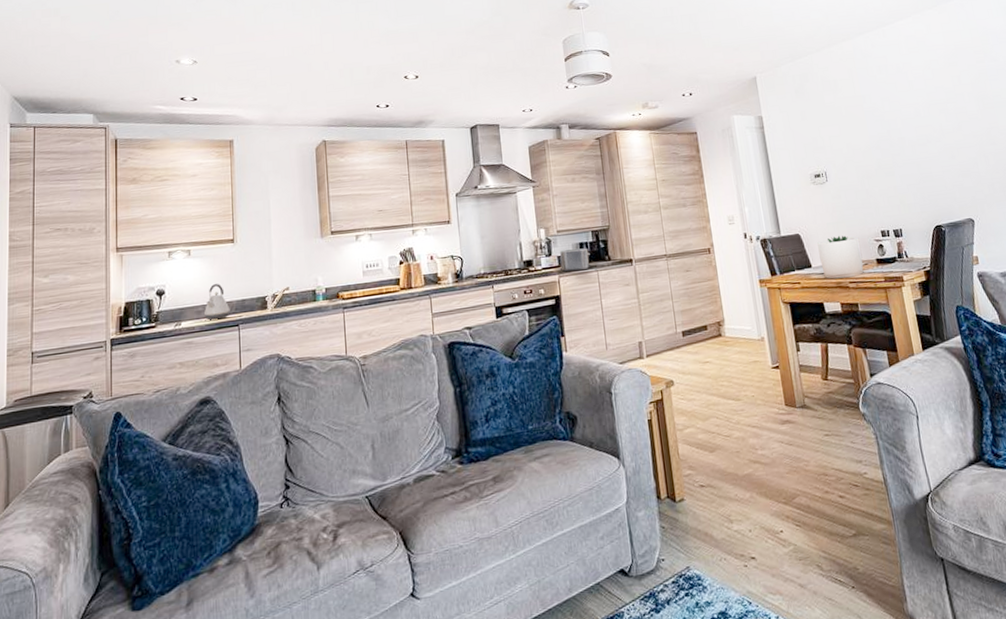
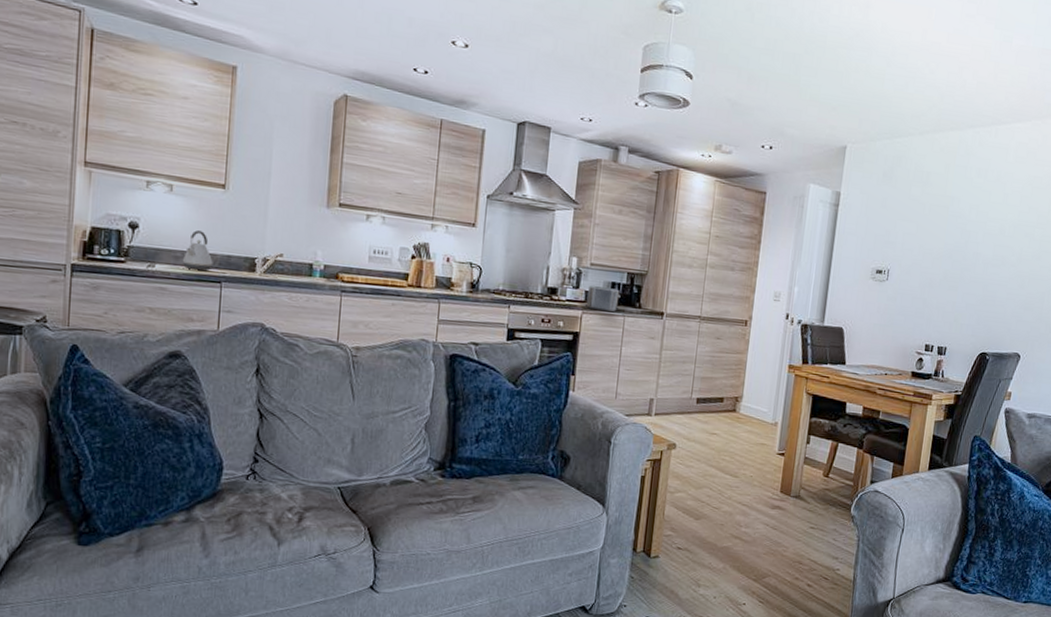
planter: present [817,235,864,280] -> none [855,338,902,385]

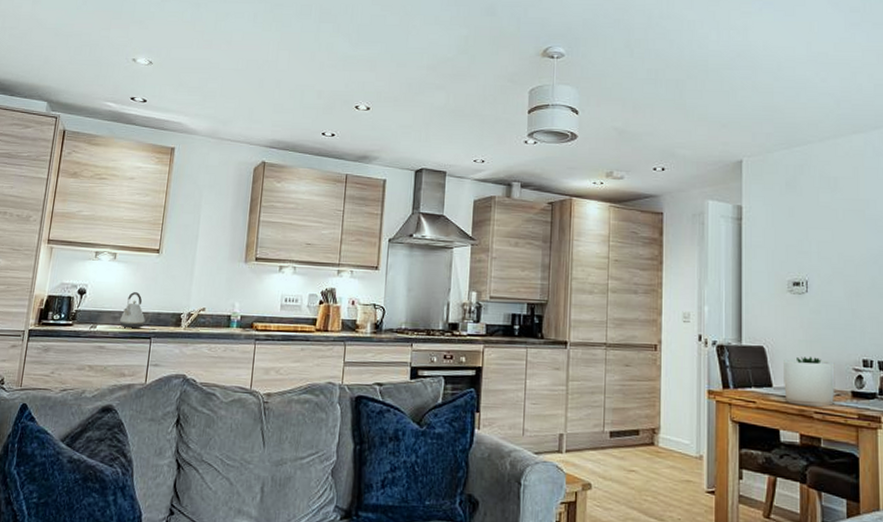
toaster: present [586,285,621,313] -> none [487,318,522,345]
planter: none [855,338,902,385] -> present [784,356,835,407]

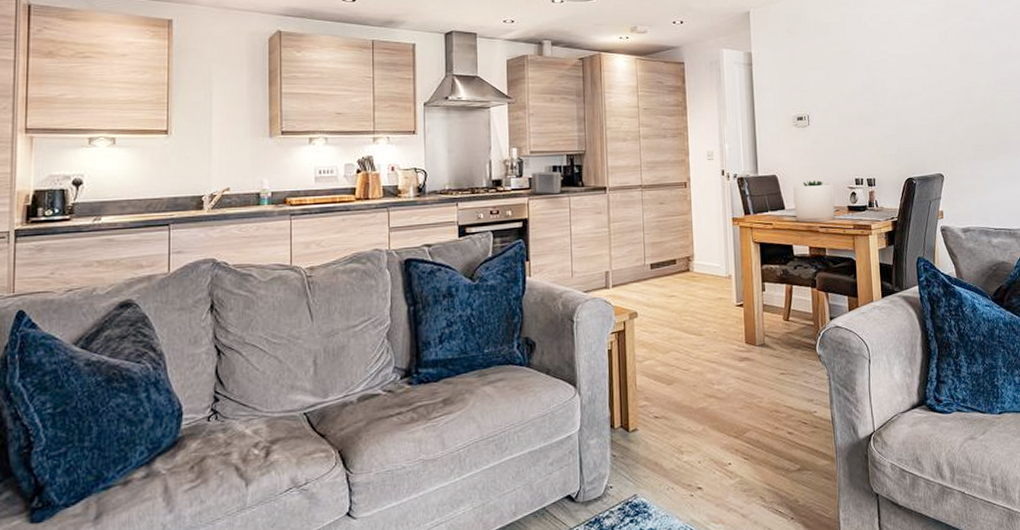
kettle: present [119,292,145,329] -> none [128,178,160,217]
toaster: none [487,318,522,345] -> present [531,171,563,195]

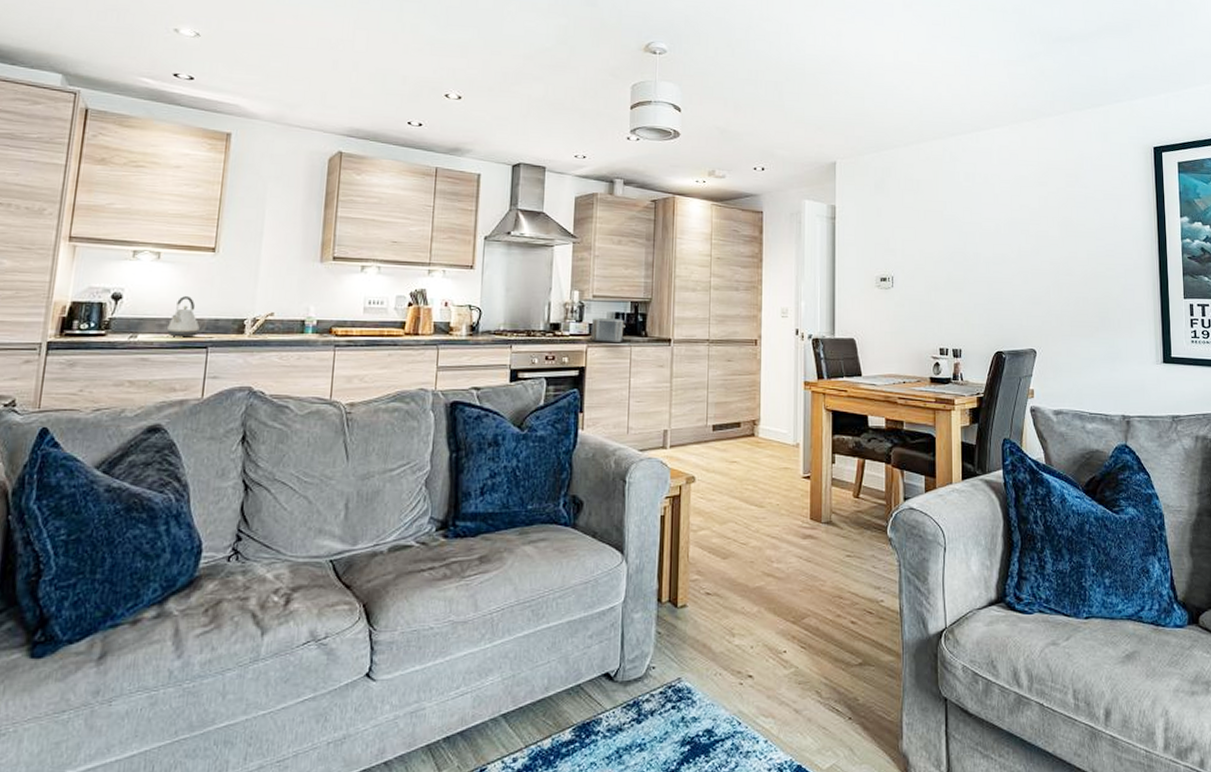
kettle: none [128,178,160,217] -> present [166,296,200,338]
planter: present [793,180,835,223] -> none [872,347,916,393]

